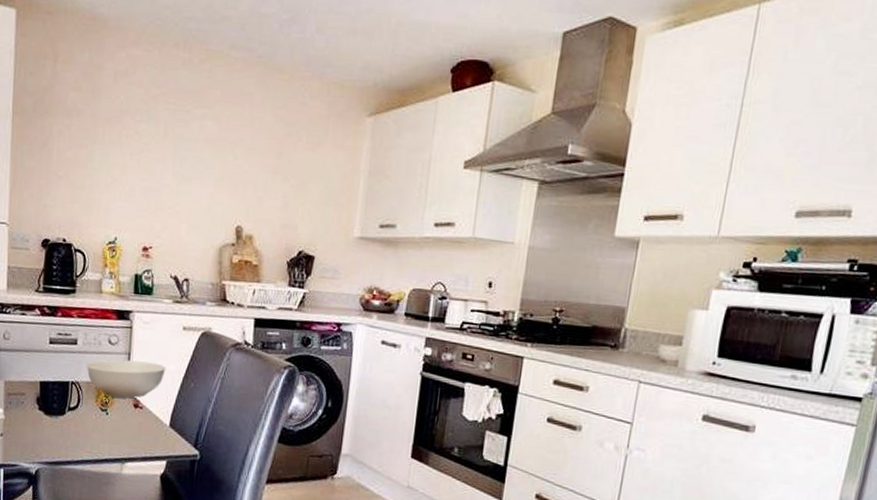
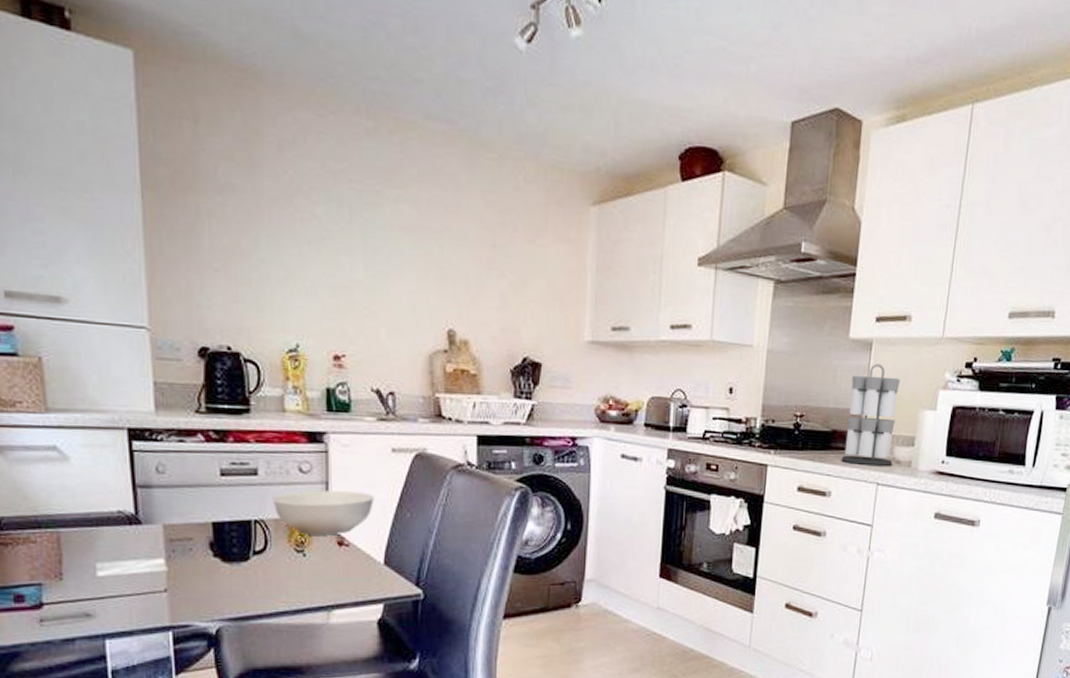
spice rack: none [600,261,669,365] -> present [841,363,901,467]

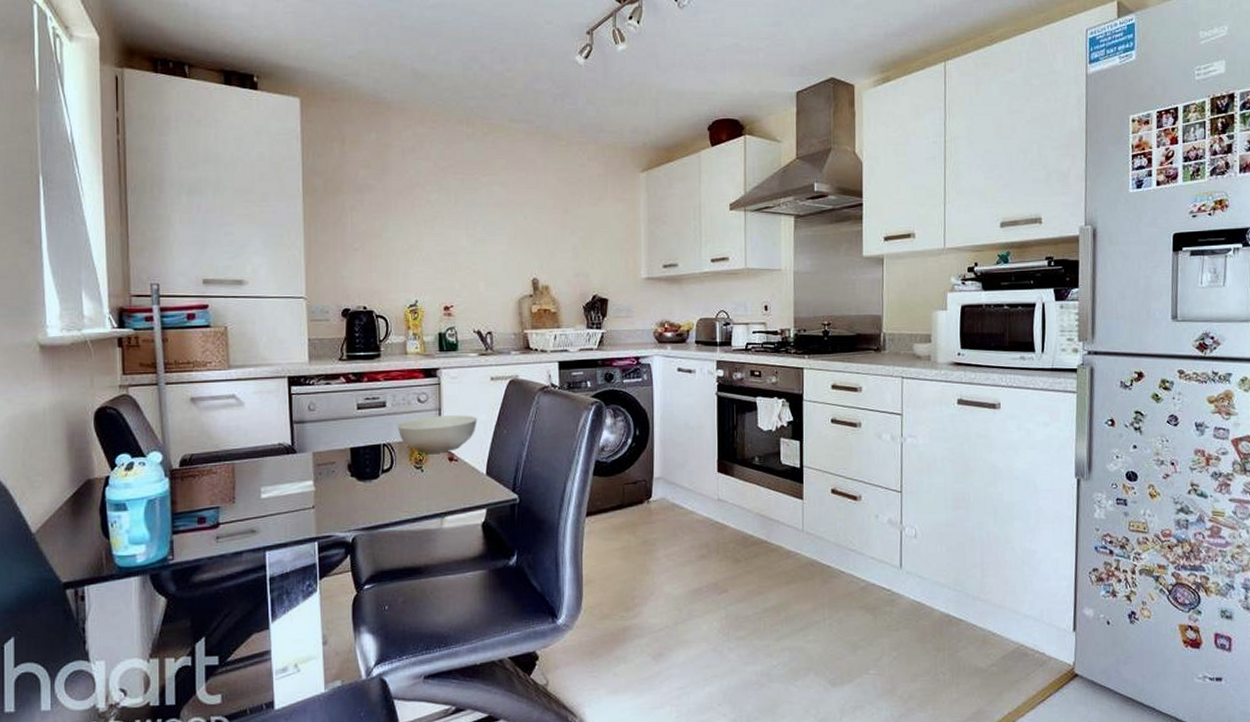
spice rack: present [841,363,901,467] -> none [867,274,914,363]

